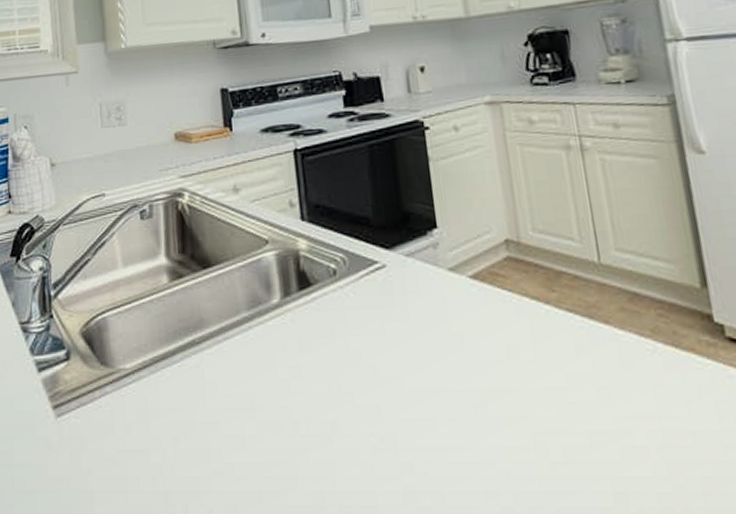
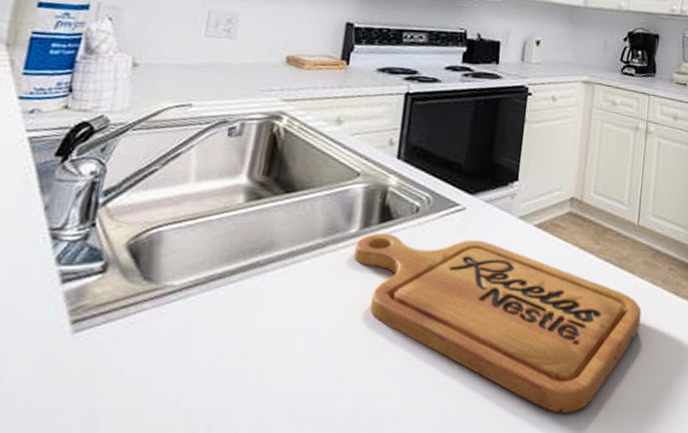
cutting board: none [281,299,636,499] -> present [354,232,642,413]

